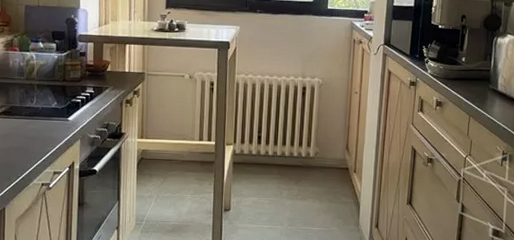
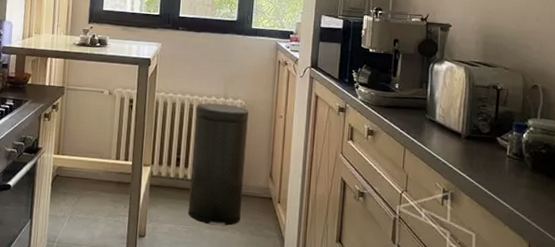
pedal bin: none [270,82,326,197] -> present [188,103,249,227]

